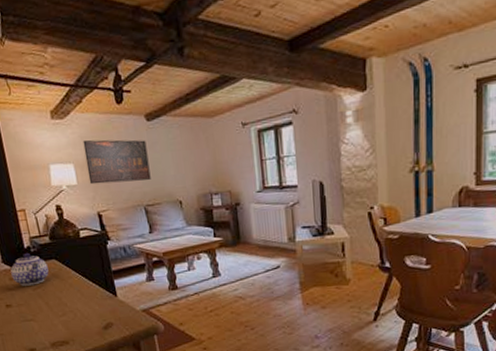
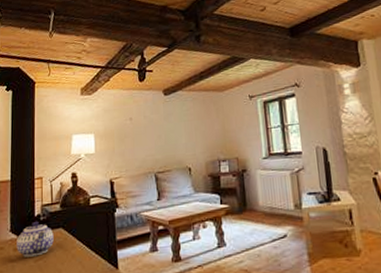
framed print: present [83,139,151,185] -> none [105,112,164,153]

